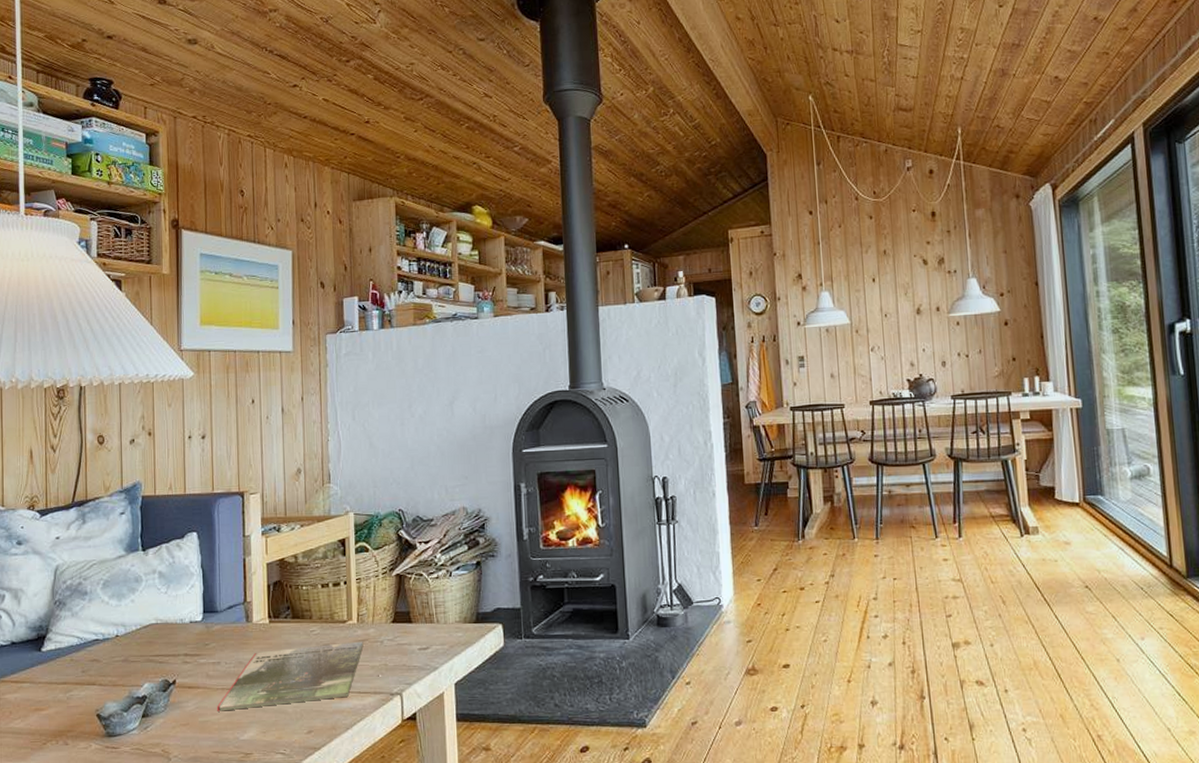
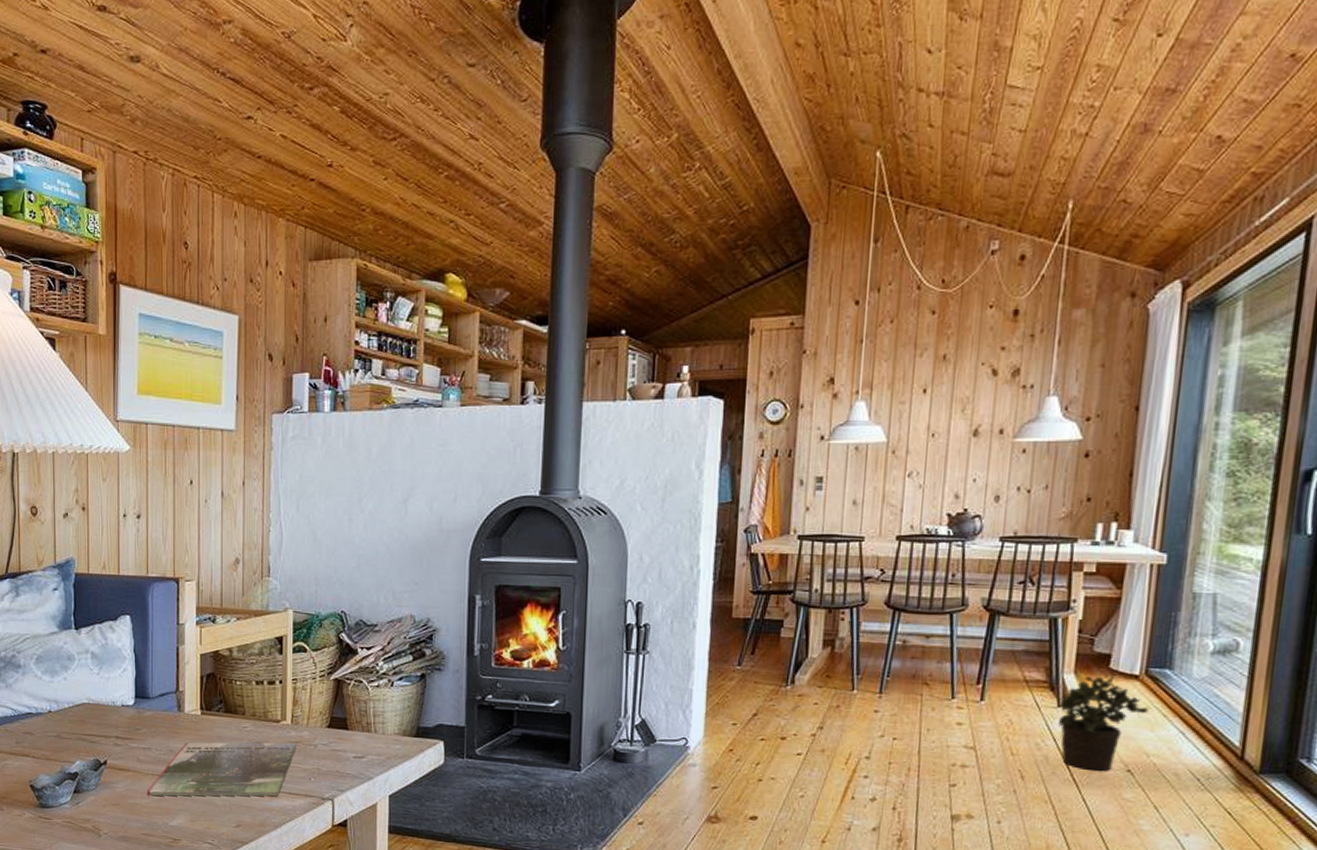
potted plant: none [1021,505,1092,590] -> present [1059,675,1149,771]

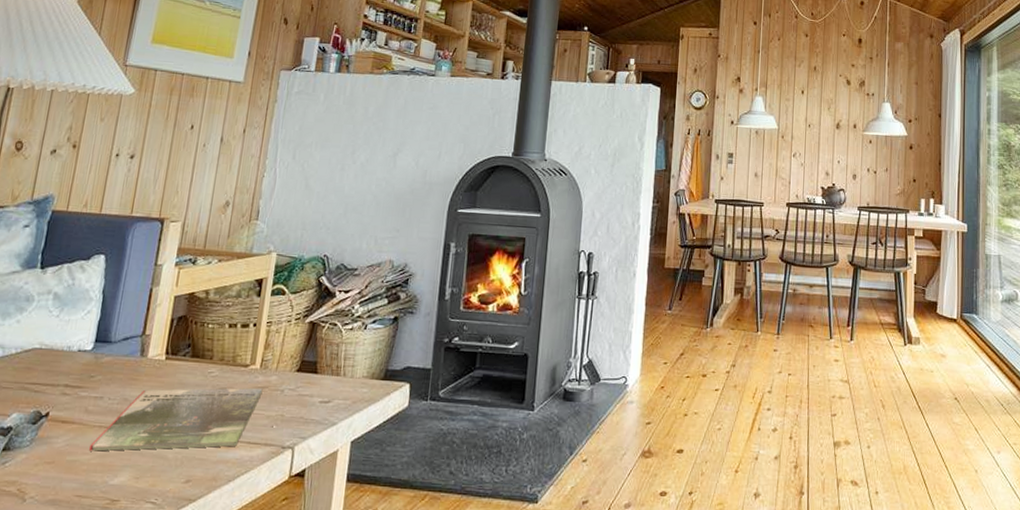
potted plant: present [1059,675,1149,771] -> none [905,319,965,399]

